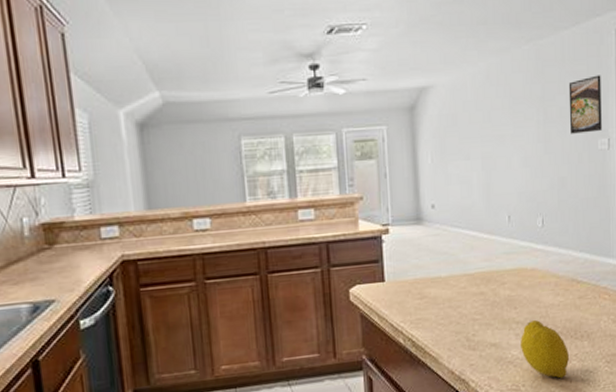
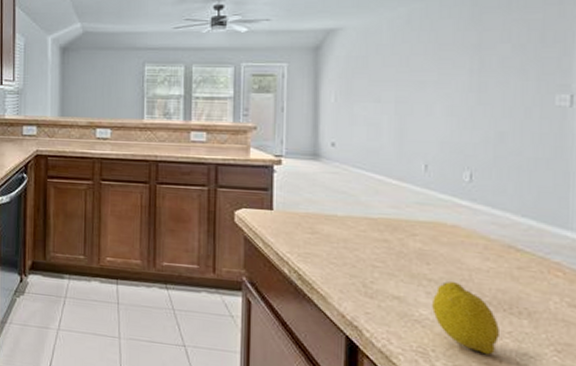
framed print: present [568,75,602,134] -> none [514,25,564,87]

